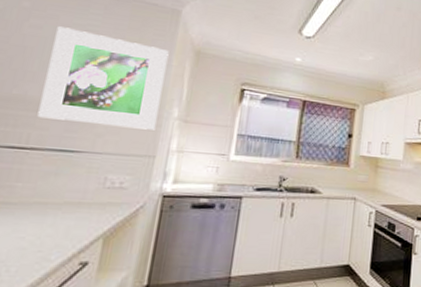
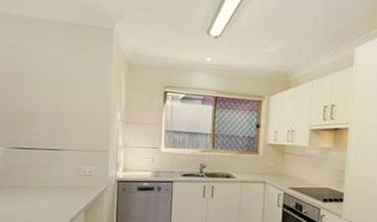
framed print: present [37,26,169,130] -> none [33,56,108,131]

